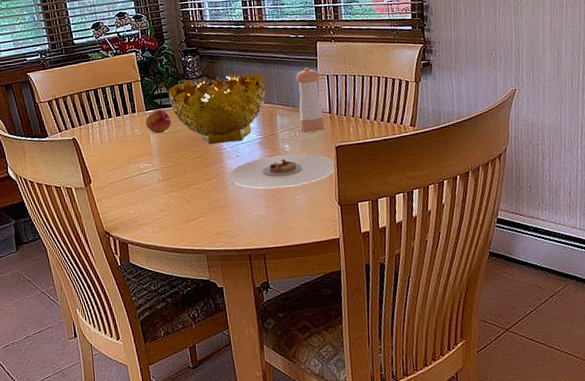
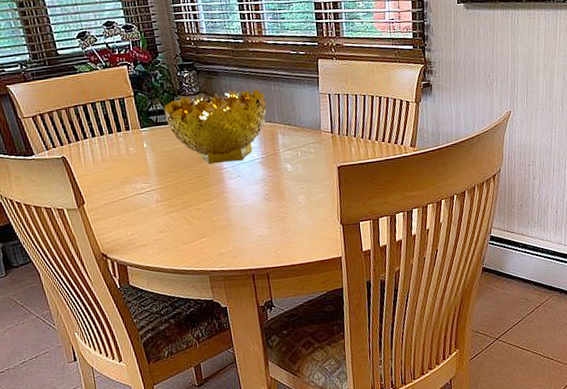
fruit: present [145,109,172,134] -> none [141,126,169,153]
plate: present [228,154,336,189] -> none [229,174,338,209]
pepper shaker: present [296,67,325,132] -> none [297,86,327,152]

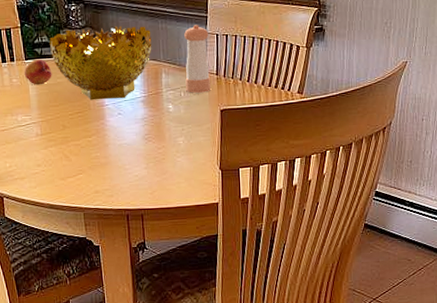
fruit: none [141,126,169,153] -> present [25,59,52,85]
pepper shaker: none [297,86,327,152] -> present [184,25,210,93]

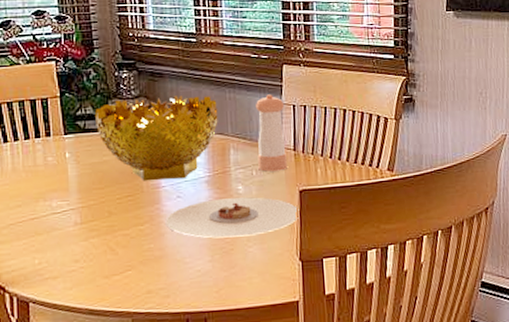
fruit: present [25,59,52,85] -> none [63,133,97,164]
plate: none [109,115,220,149] -> present [165,197,299,238]

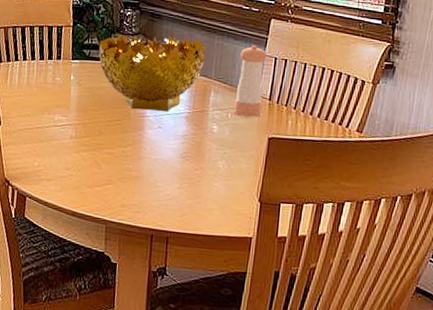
plate: present [165,197,299,238] -> none [145,134,266,172]

